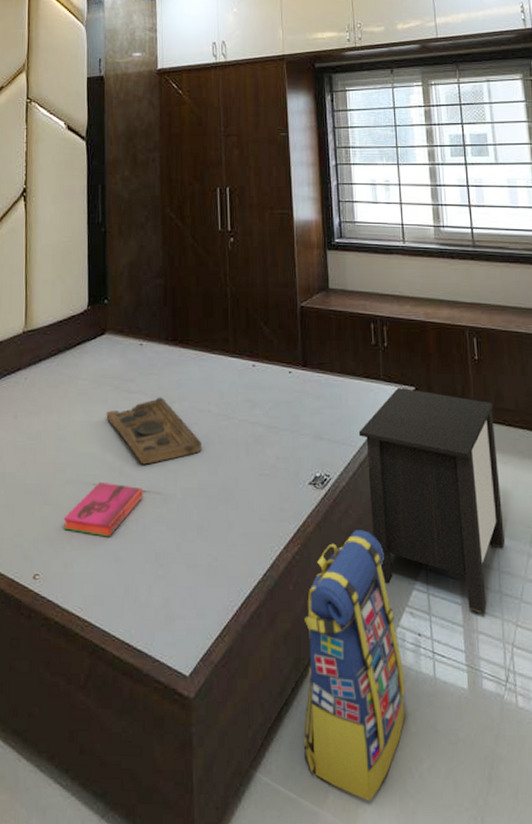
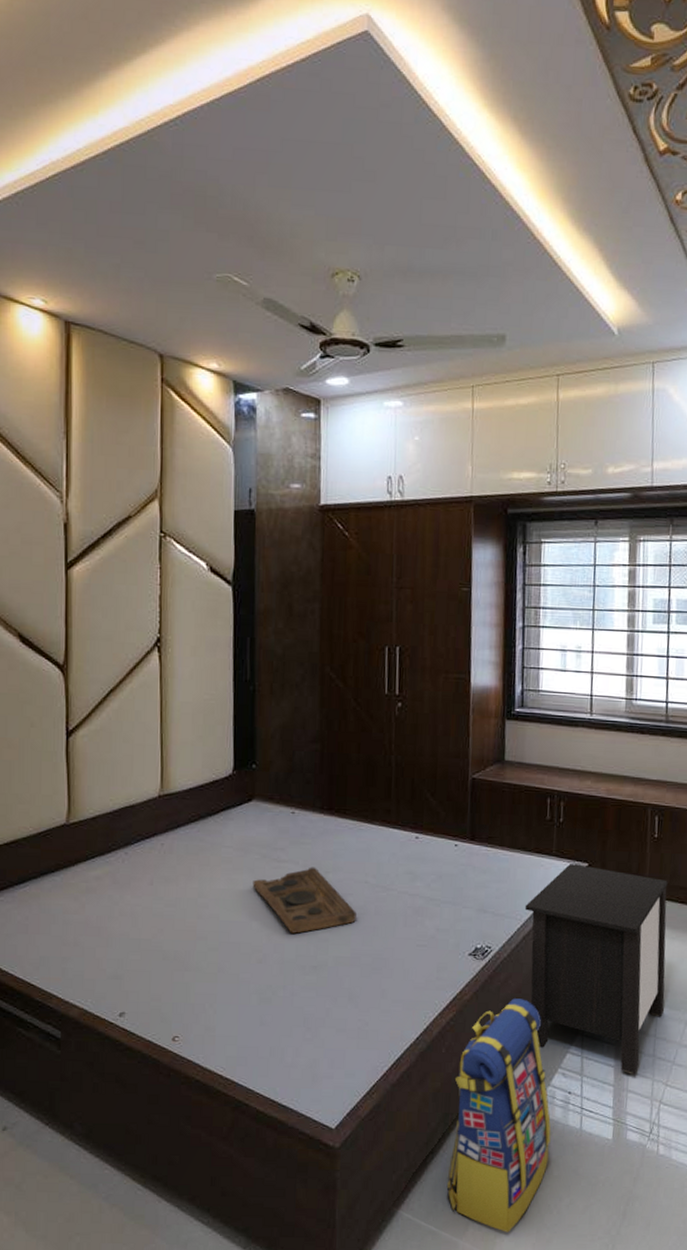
hardback book: present [63,481,144,537] -> none [204,949,292,1003]

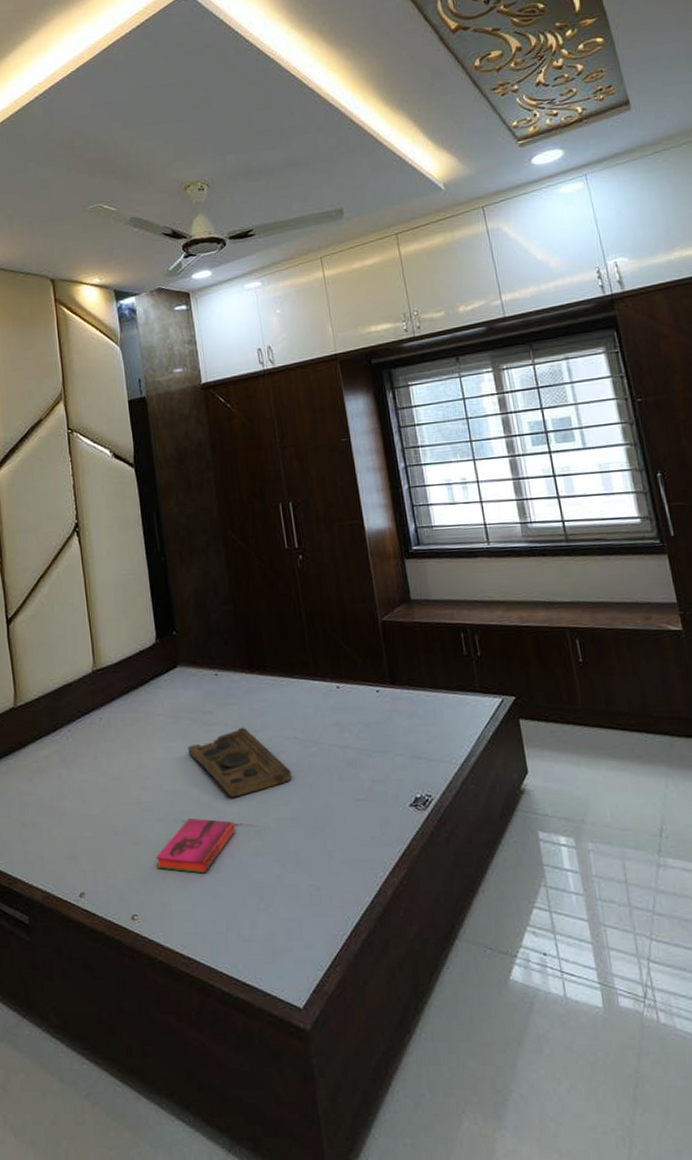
hardback book: none [204,949,292,1003] -> present [155,817,236,874]
backpack: present [446,998,551,1232] -> none [419,850,537,1125]
nightstand: present [524,863,668,1075] -> none [458,697,630,929]

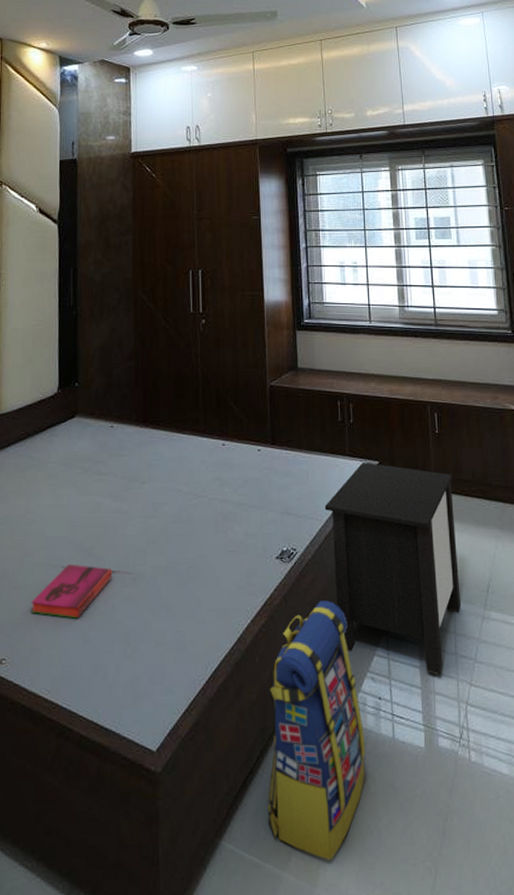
decorative tray: present [187,727,292,798] -> none [76,478,171,545]
backpack: none [419,850,537,1125] -> present [267,601,365,861]
nightstand: none [458,697,630,929] -> present [324,461,461,675]

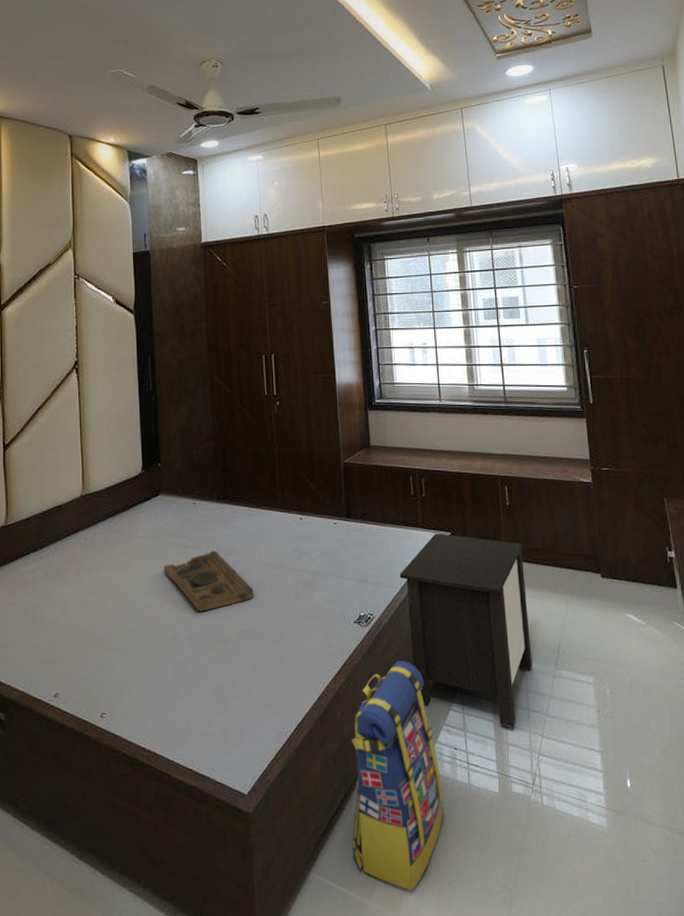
hardback book: present [31,563,113,619] -> none [126,628,201,678]
decorative tray: none [76,478,171,545] -> present [163,550,254,612]

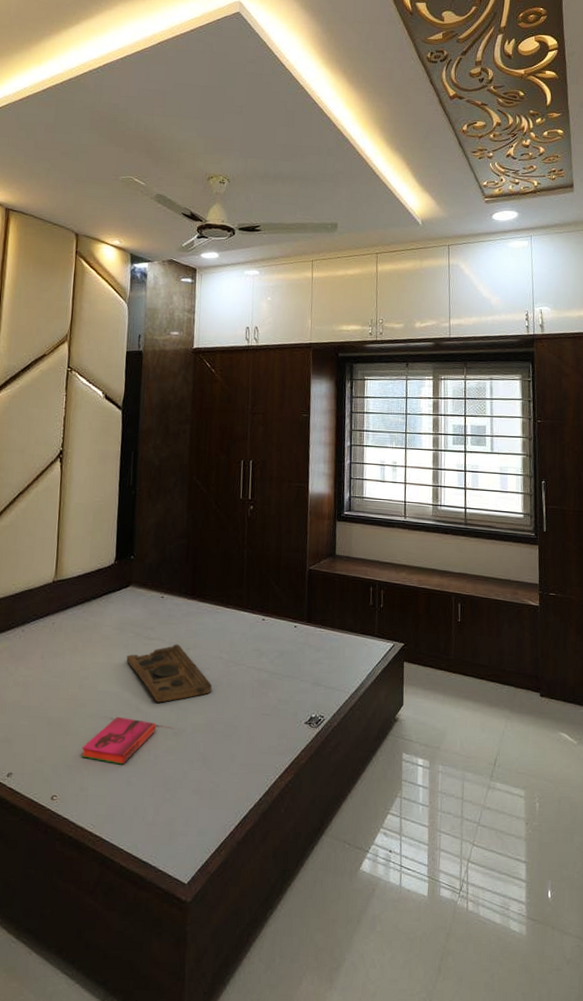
hardback book: none [126,628,201,678] -> present [81,716,157,765]
backpack: present [352,661,443,890] -> none [283,763,375,987]
nightstand: present [399,533,532,728] -> none [352,643,470,835]

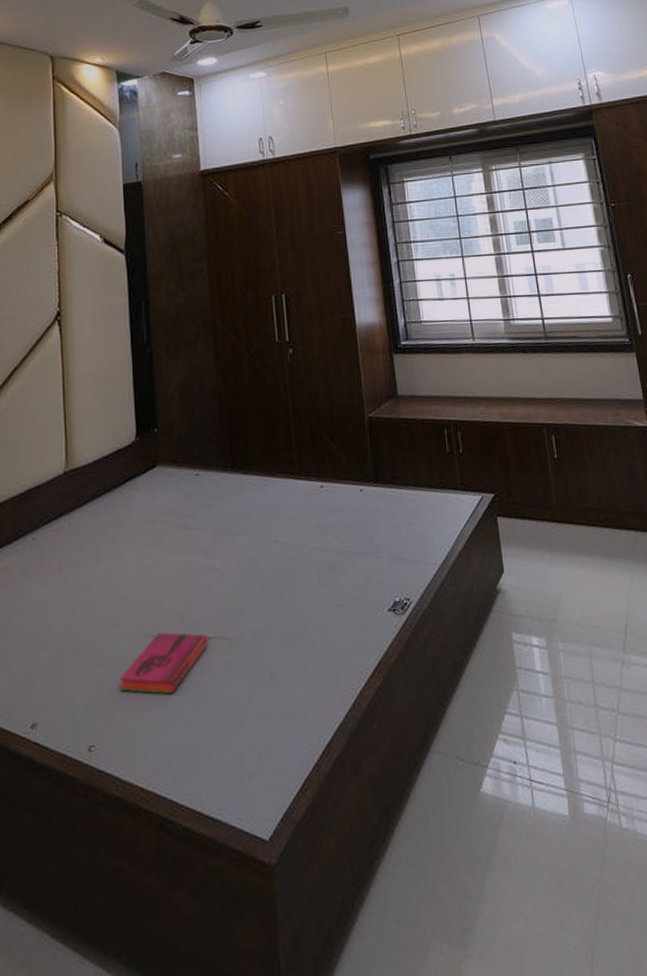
decorative tray: present [126,644,212,703] -> none [162,530,270,608]

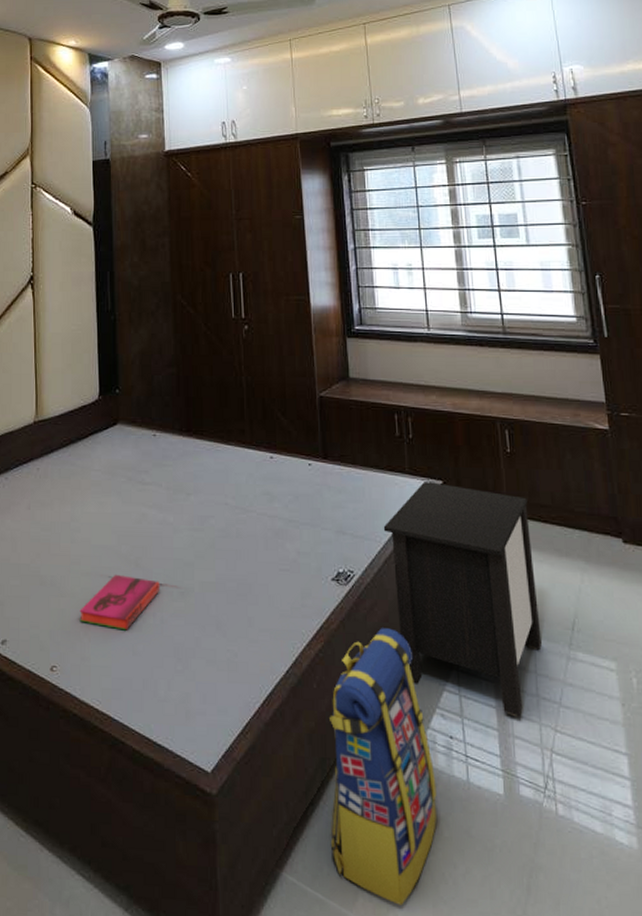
backpack: none [392,655,505,954] -> present [330,628,437,905]
nightstand: none [438,495,597,732] -> present [383,480,542,717]

